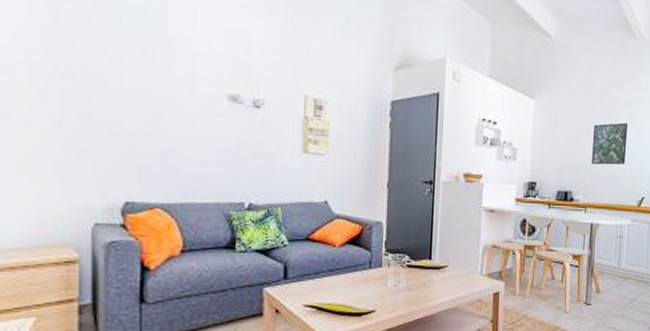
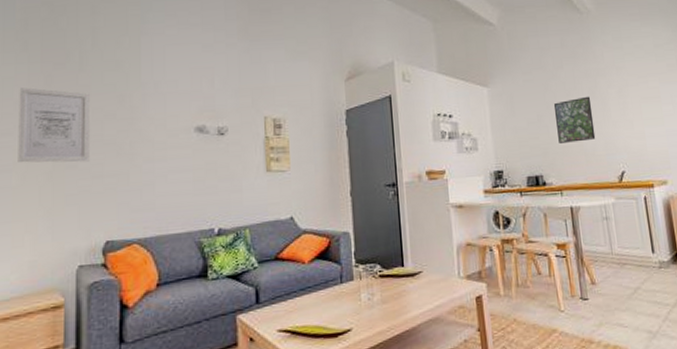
wall art: none [17,19,106,116] -> present [18,87,90,163]

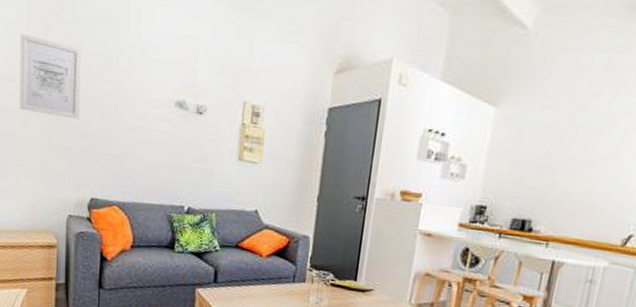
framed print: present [553,96,596,143] -> none [563,137,622,192]

